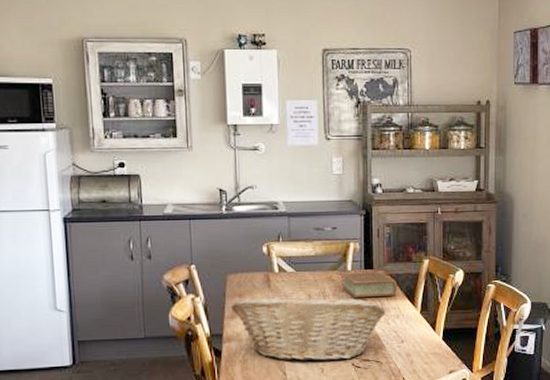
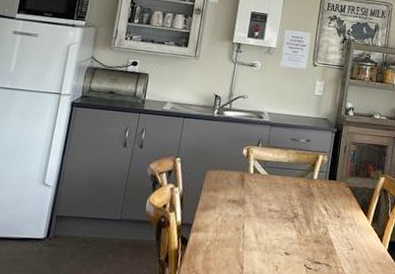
fruit basket: present [230,293,386,362] -> none [204,194,342,260]
book: present [342,272,398,298] -> none [307,181,355,206]

